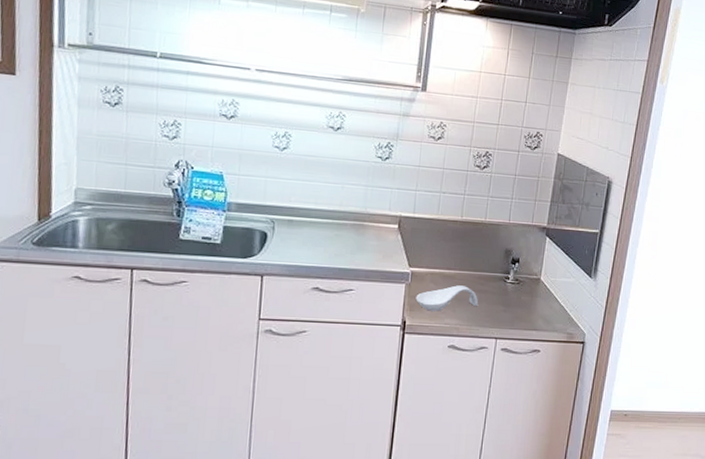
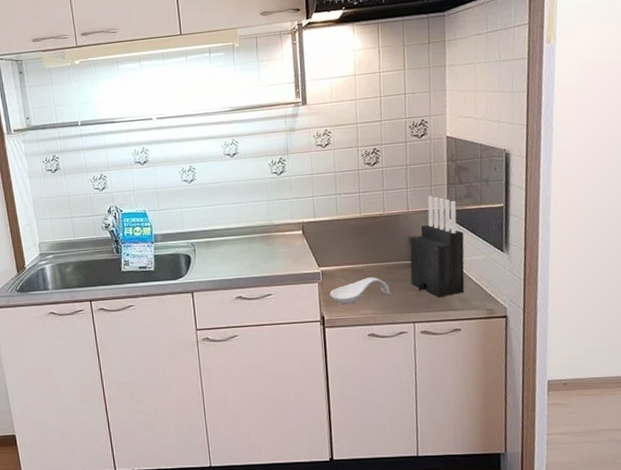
knife block: none [500,210,559,315] -> present [410,196,465,297]

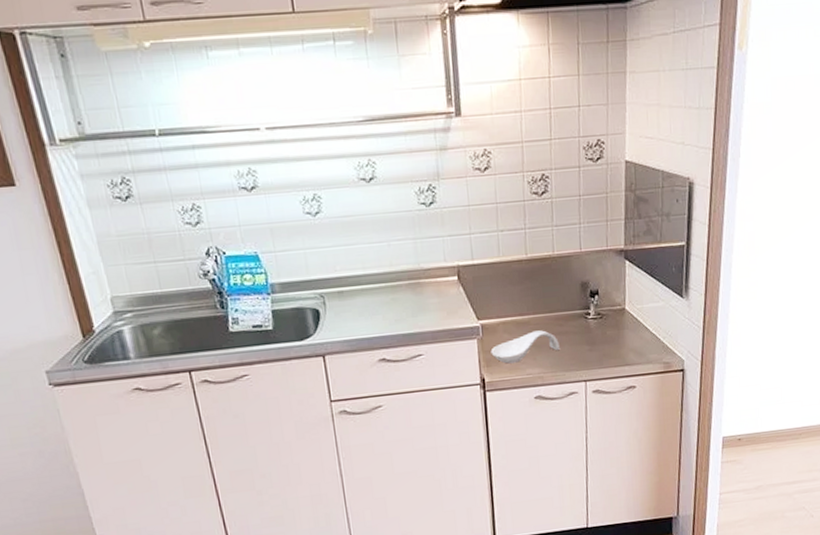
knife block: present [410,196,465,297] -> none [582,233,642,351]

